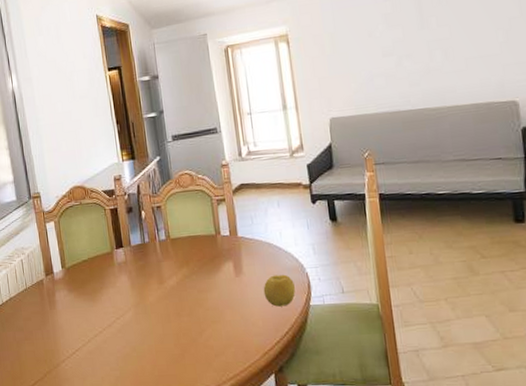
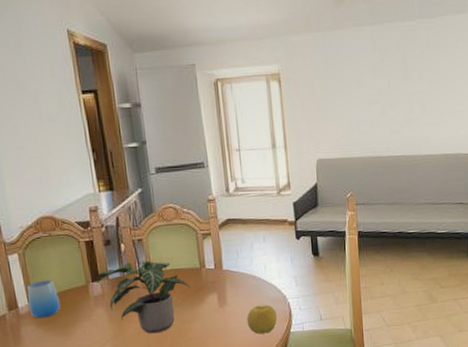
cup: none [61,246,89,284] -> present [27,279,61,319]
potted plant: none [119,227,207,303] -> present [95,260,191,334]

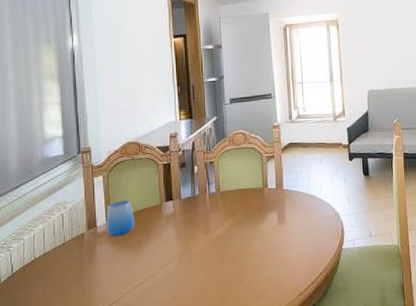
potted plant: present [95,260,191,334] -> none [169,181,253,251]
fruit: present [246,304,277,334] -> none [303,222,331,251]

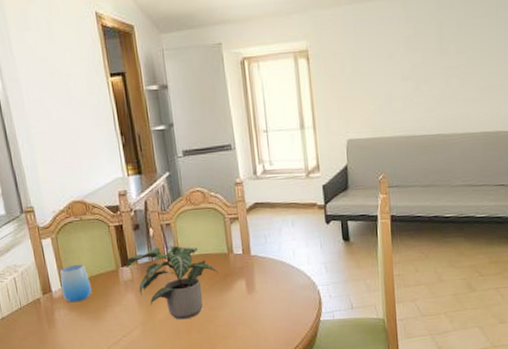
potted plant: none [169,181,253,251] -> present [125,245,219,320]

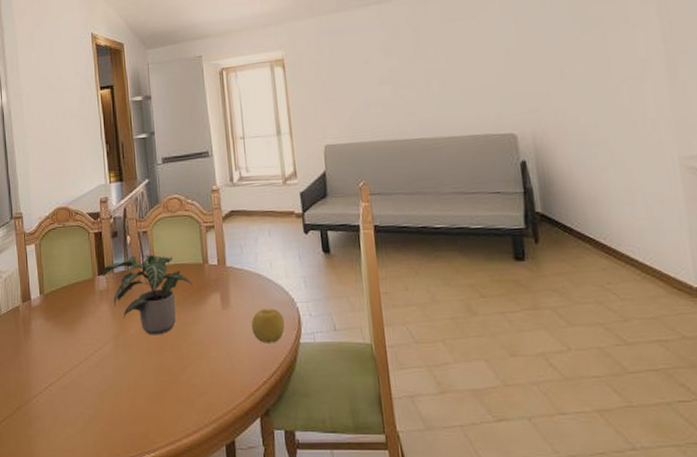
cup: present [60,264,92,303] -> none [39,271,69,312]
fruit: none [275,291,307,322] -> present [251,308,285,343]

